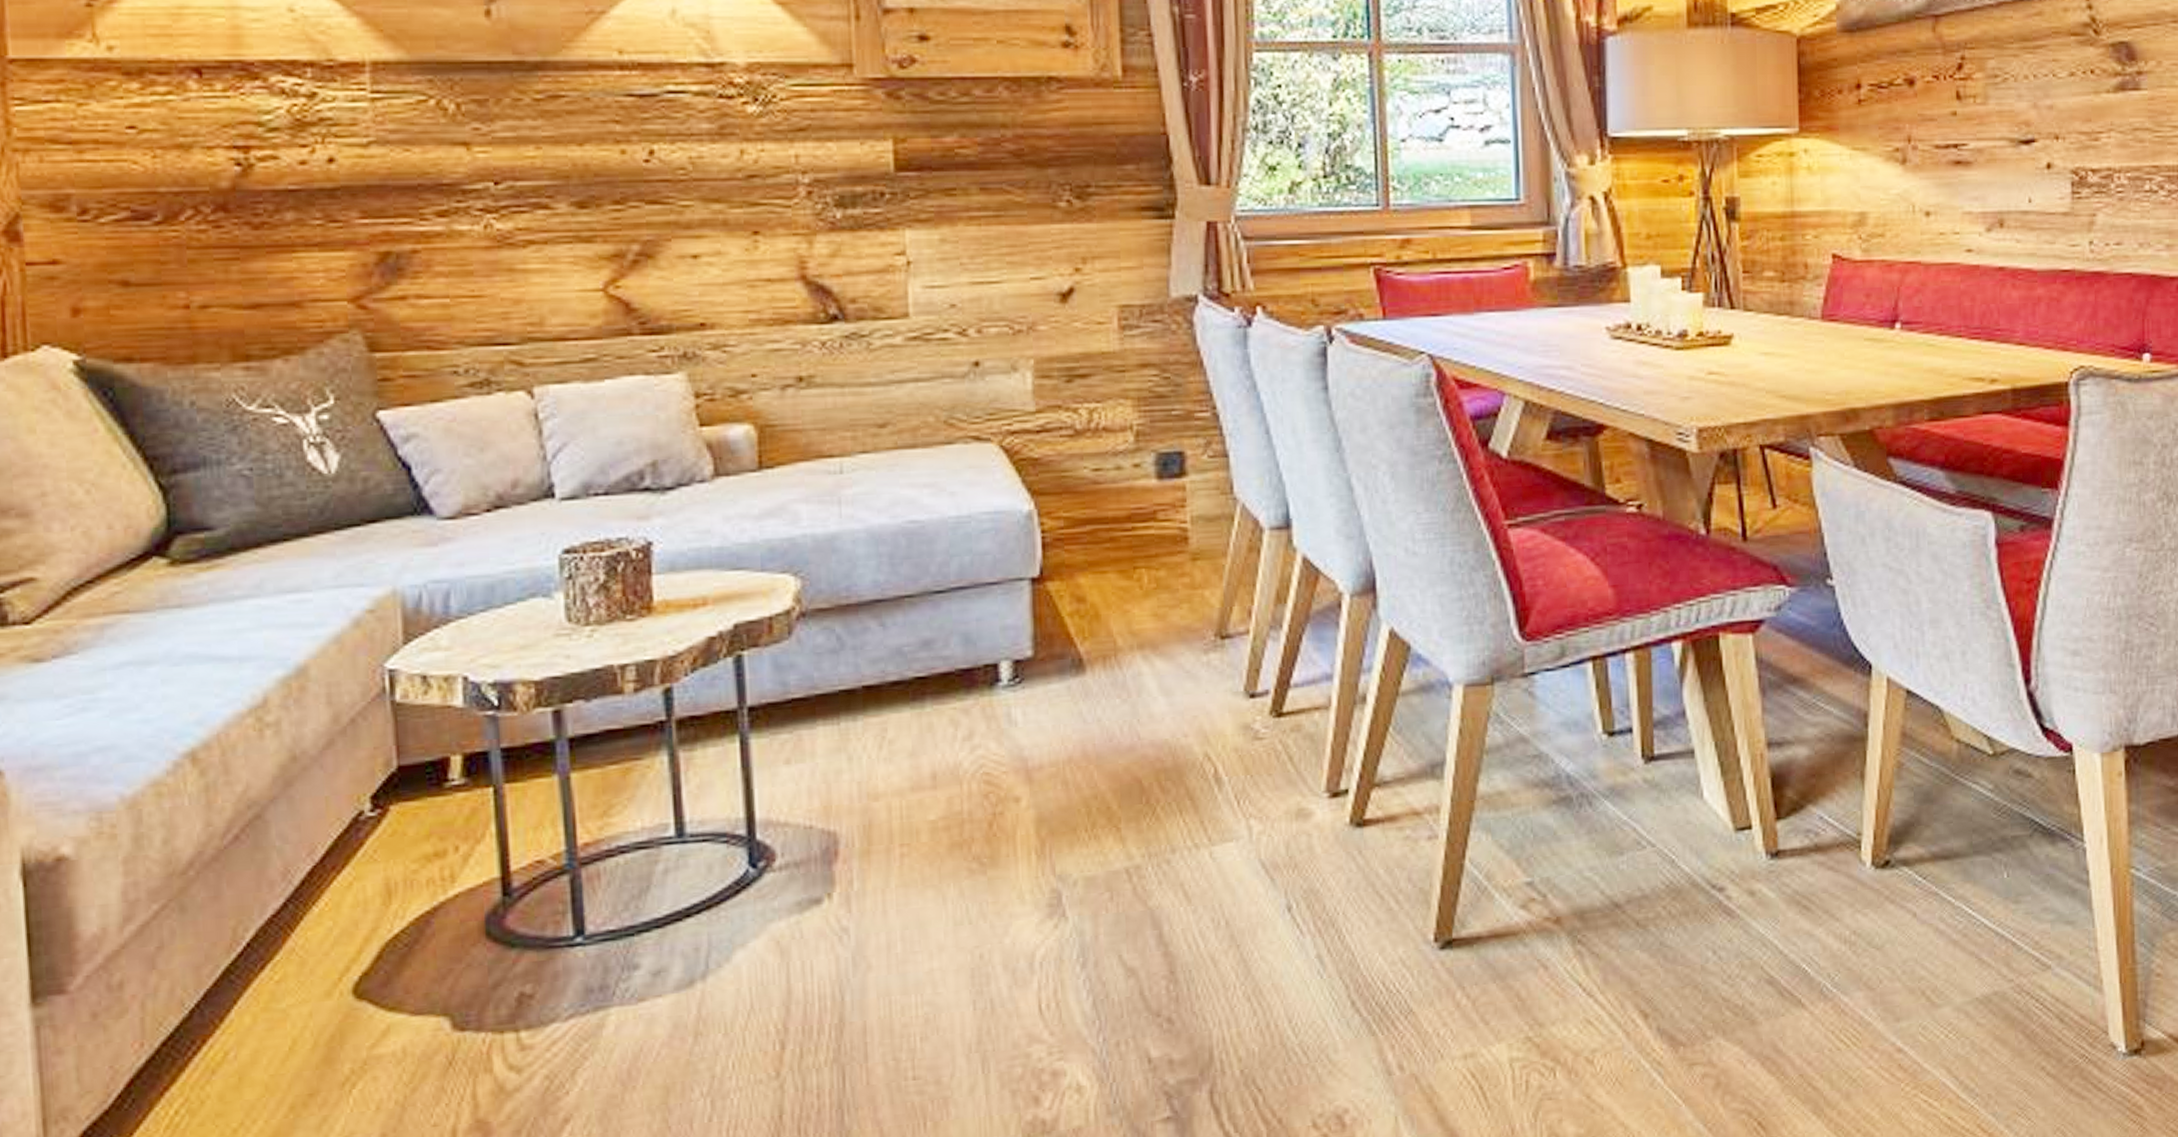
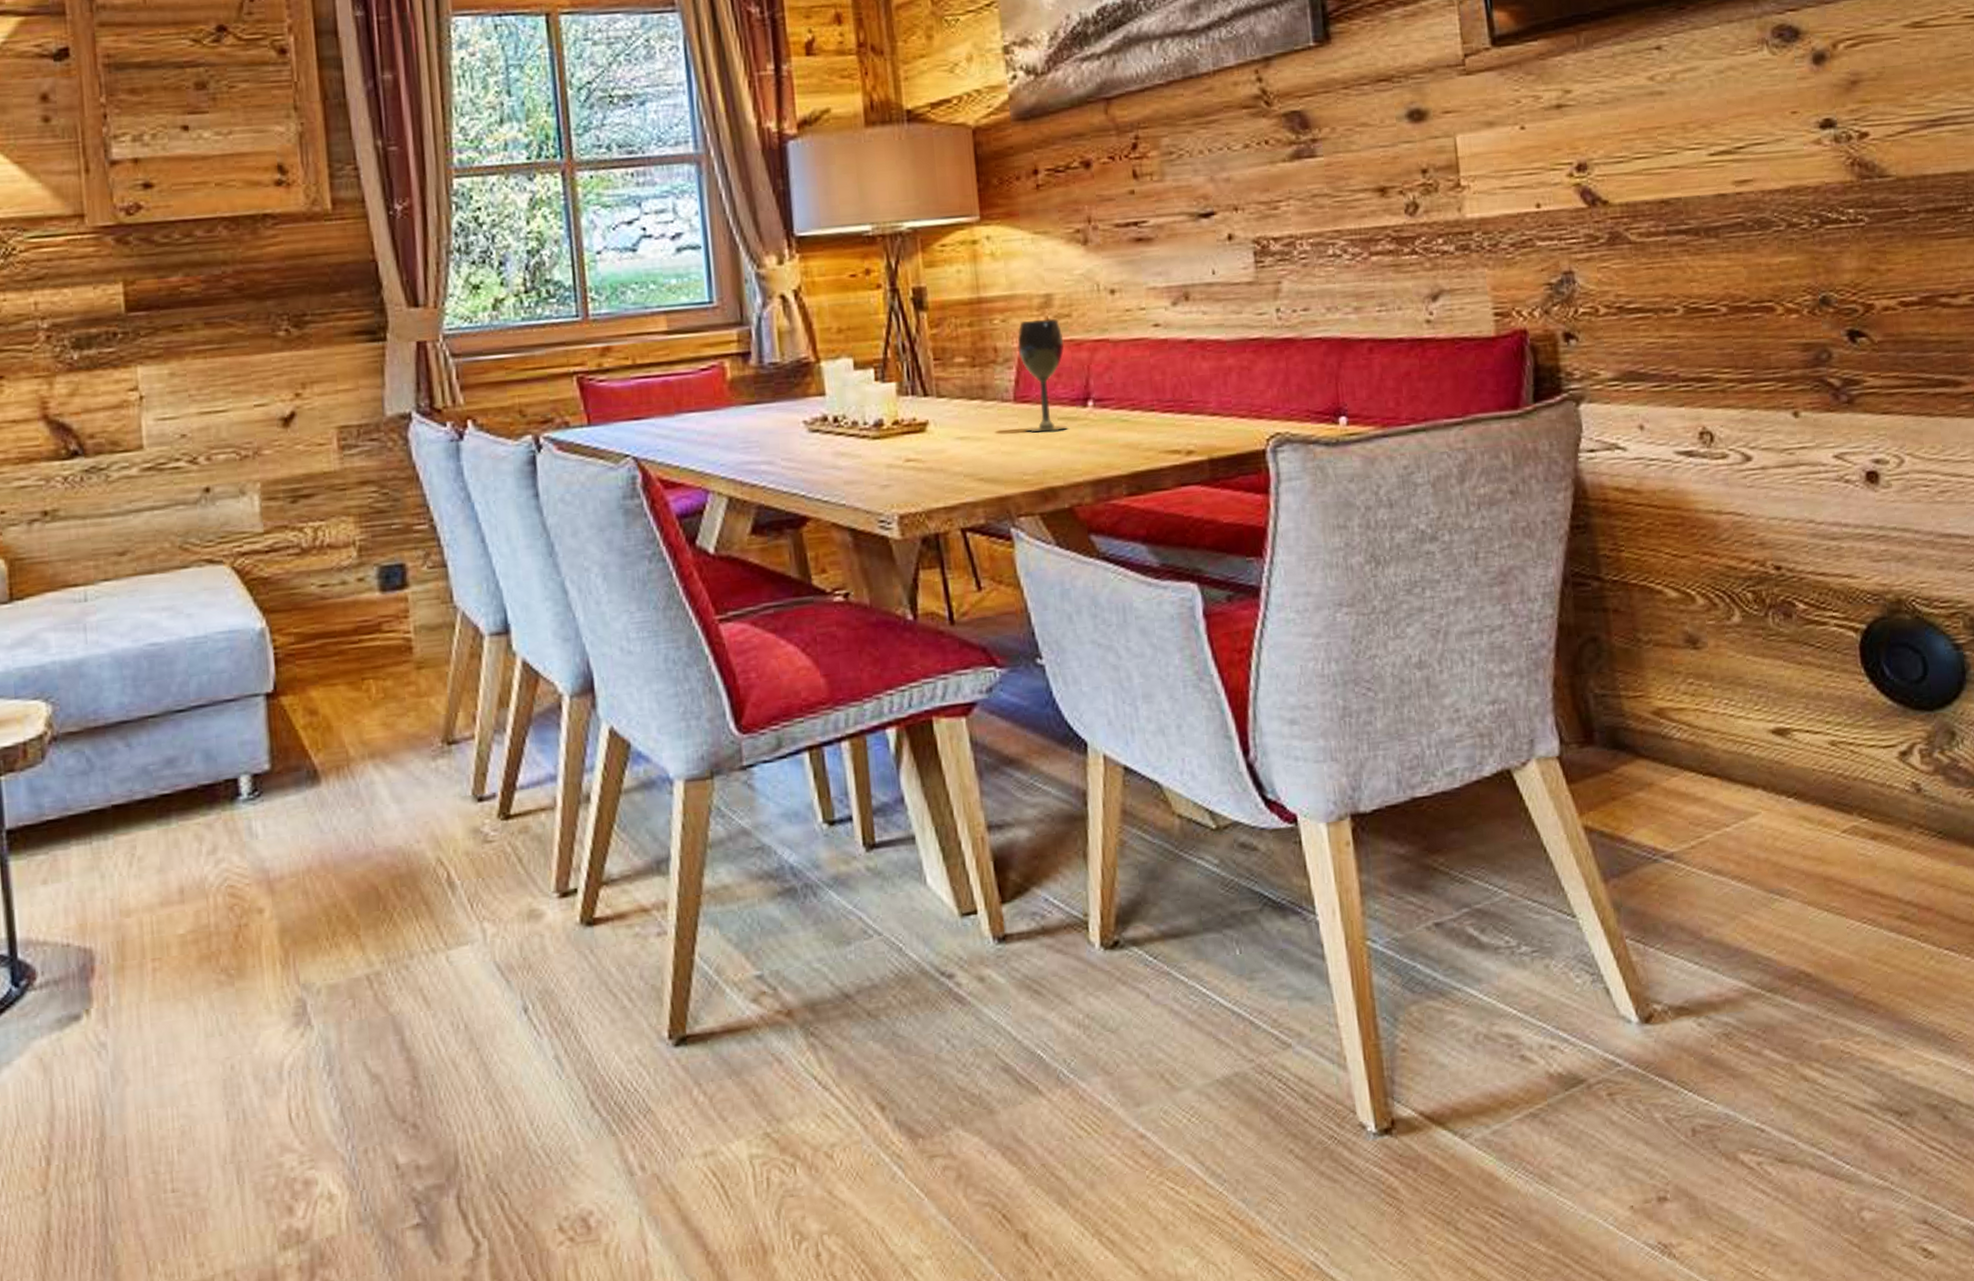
wine glass: none [1828,237,1876,353] -> present [1017,318,1068,433]

